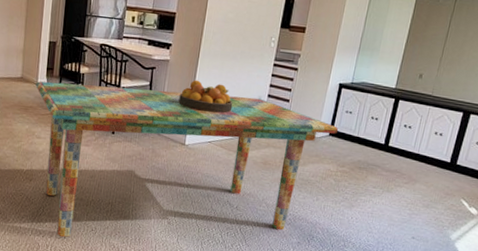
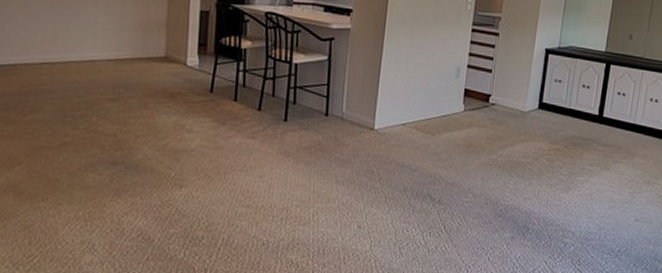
dining table: present [35,81,339,237] -> none [184,61,548,257]
fruit bowl: present [178,80,233,113] -> none [364,51,428,89]

